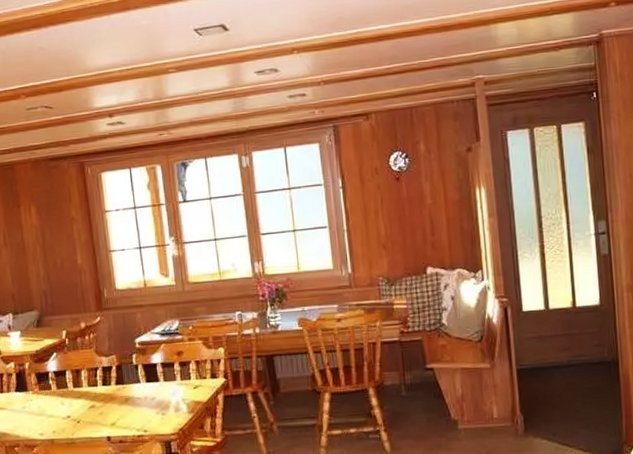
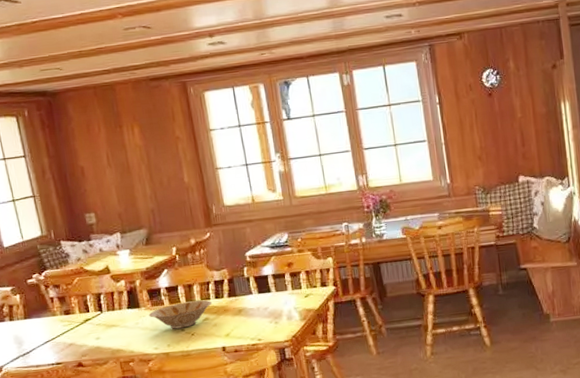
bowl: none [35,386,100,415] -> present [148,300,213,329]

